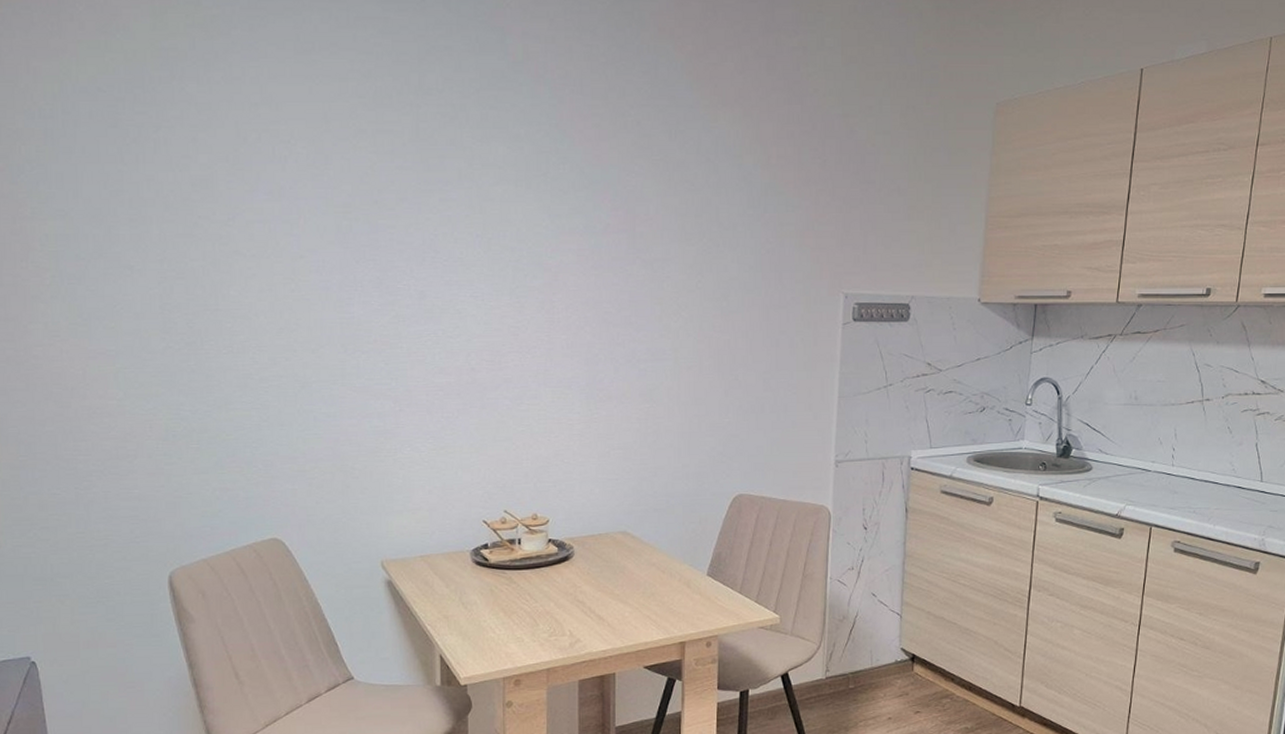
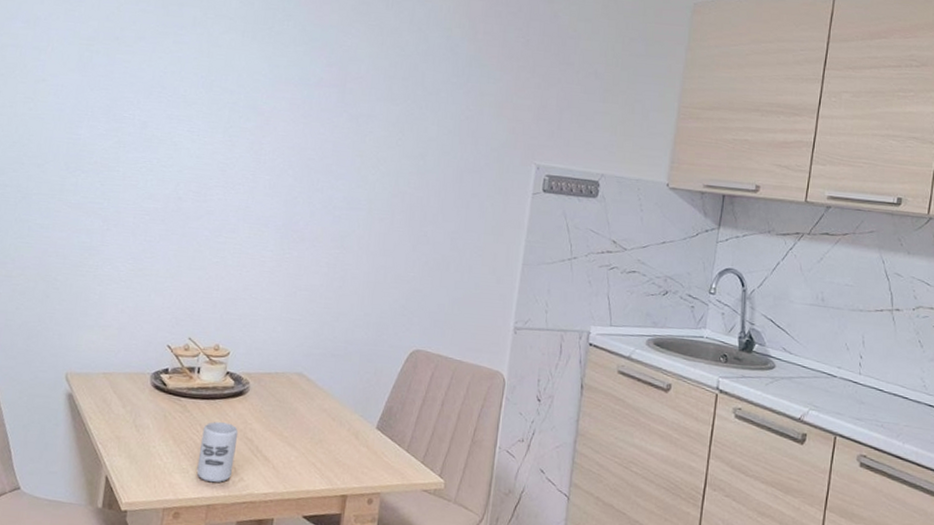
cup: none [531,589,569,648] -> present [196,422,239,483]

